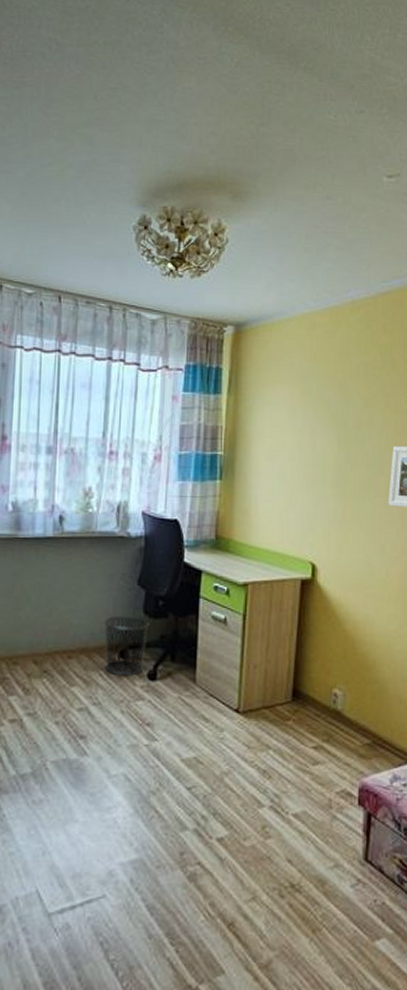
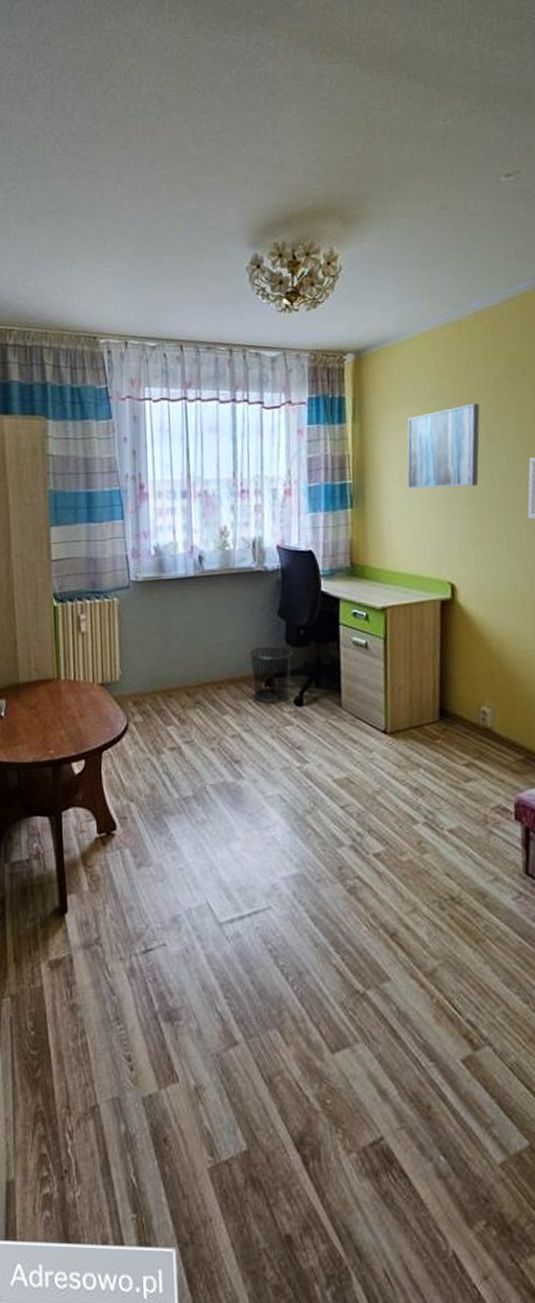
wall art: none [277,388,350,469] -> present [407,403,480,490]

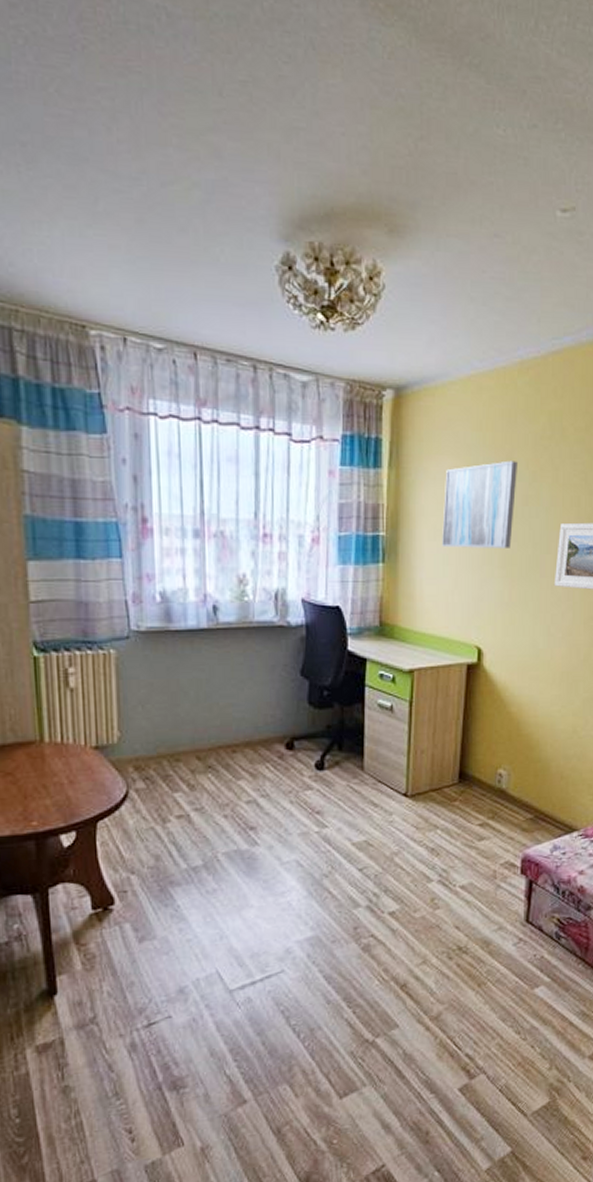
waste bin: present [248,646,292,703] -> none [267,707,315,768]

